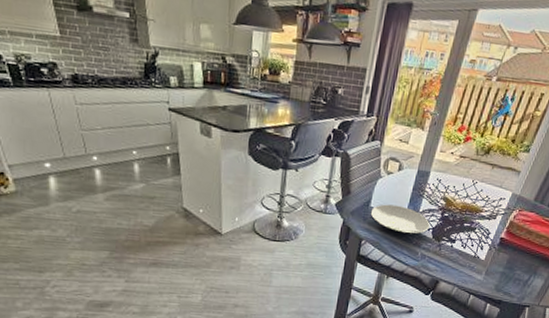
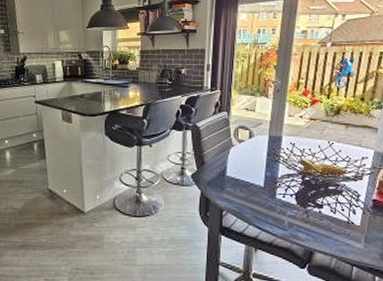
plate: present [370,204,431,235] -> none [227,172,292,202]

